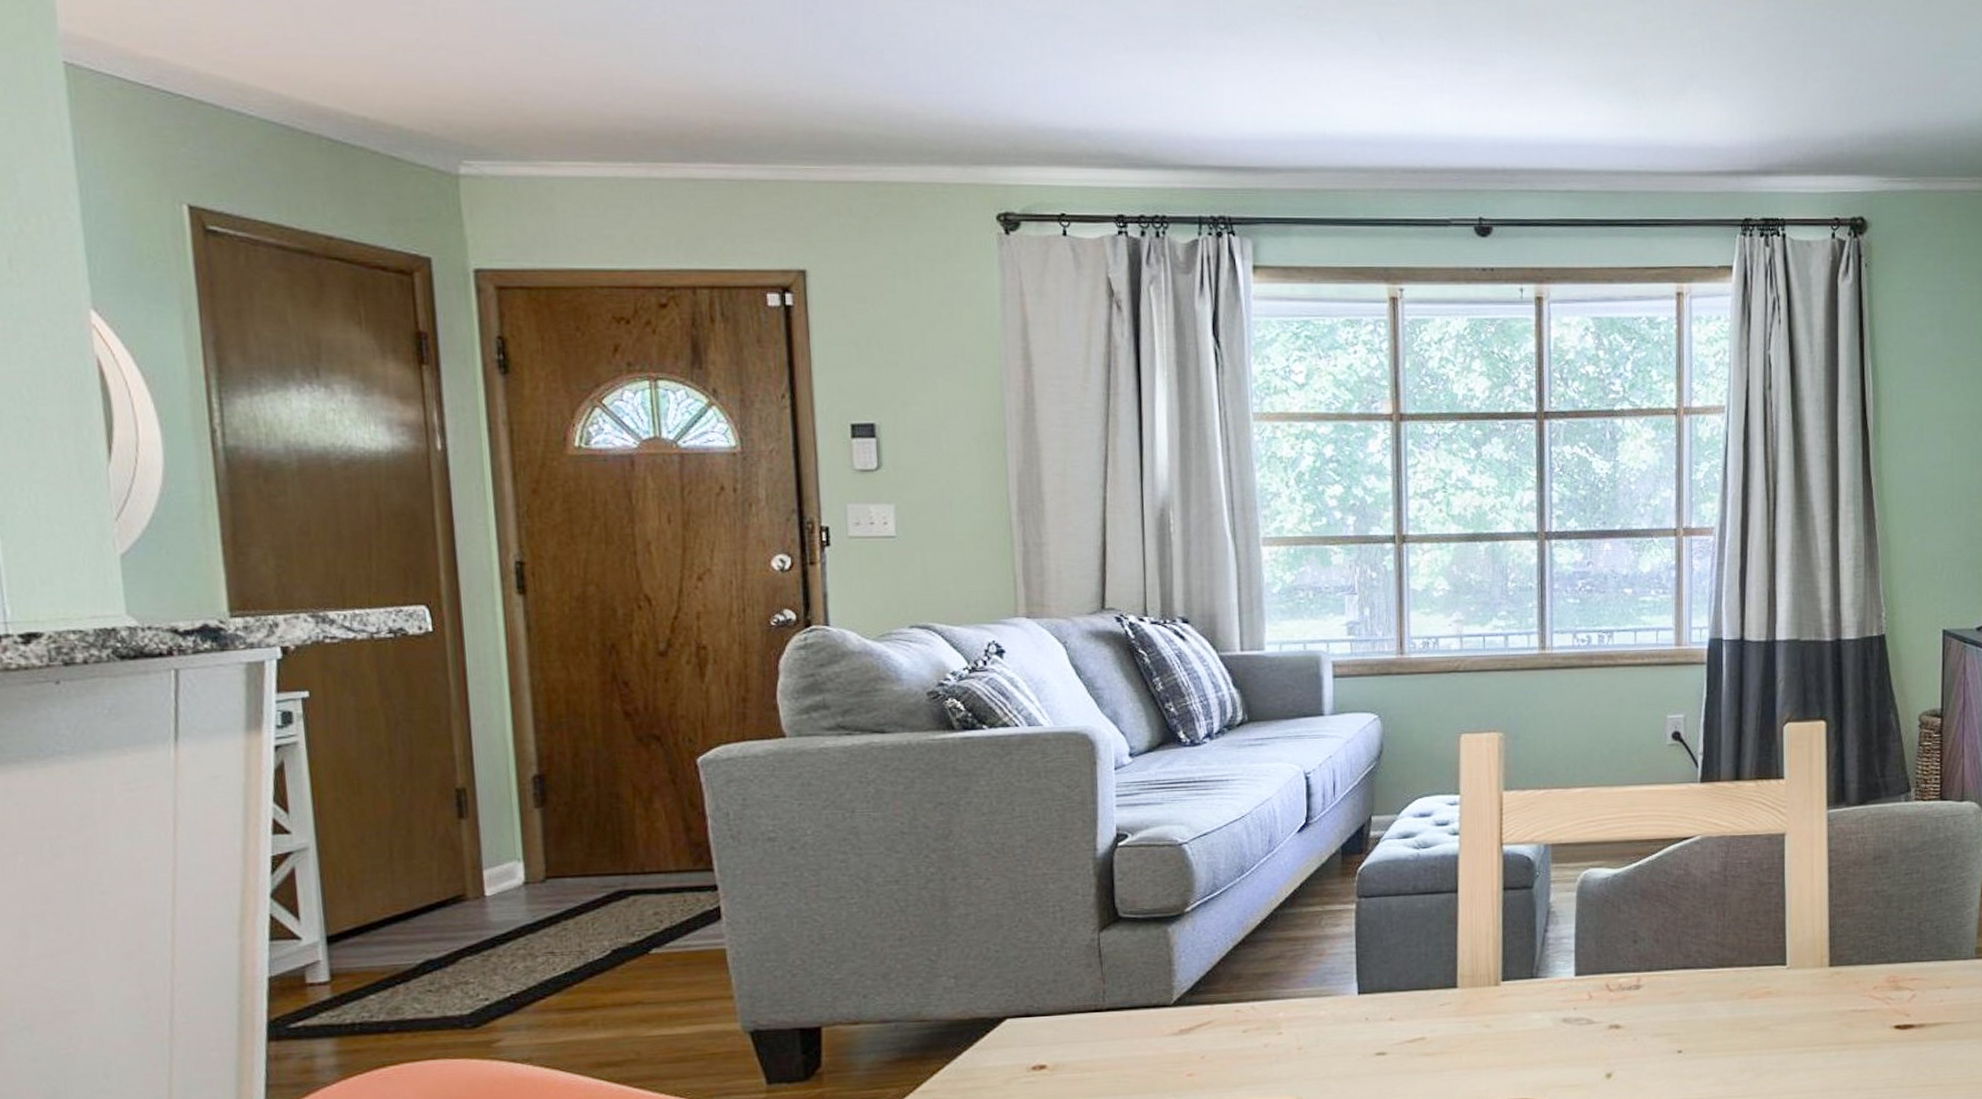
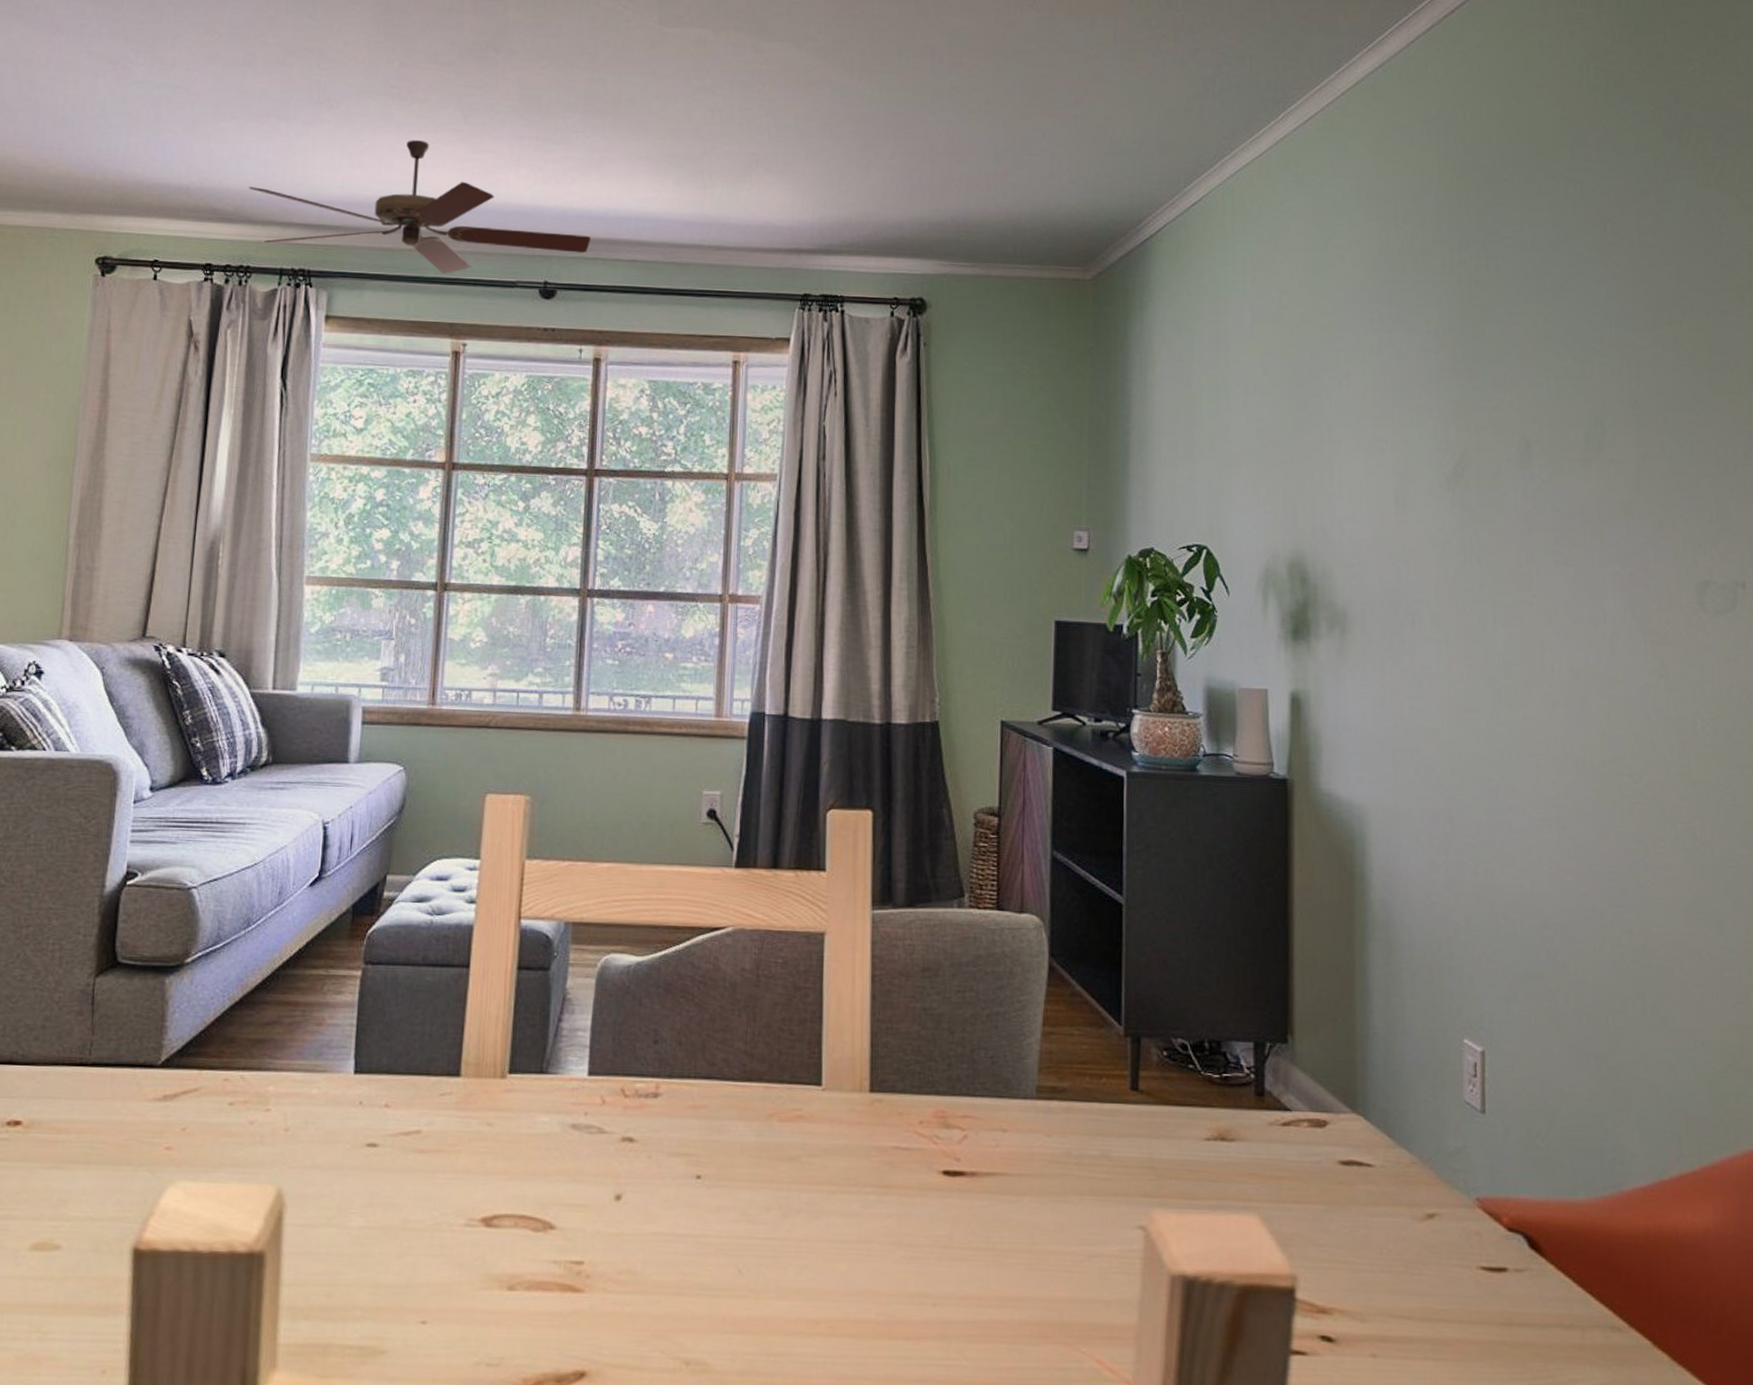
ceiling fan: none [1153,66,1525,214] -> present [248,139,591,274]

